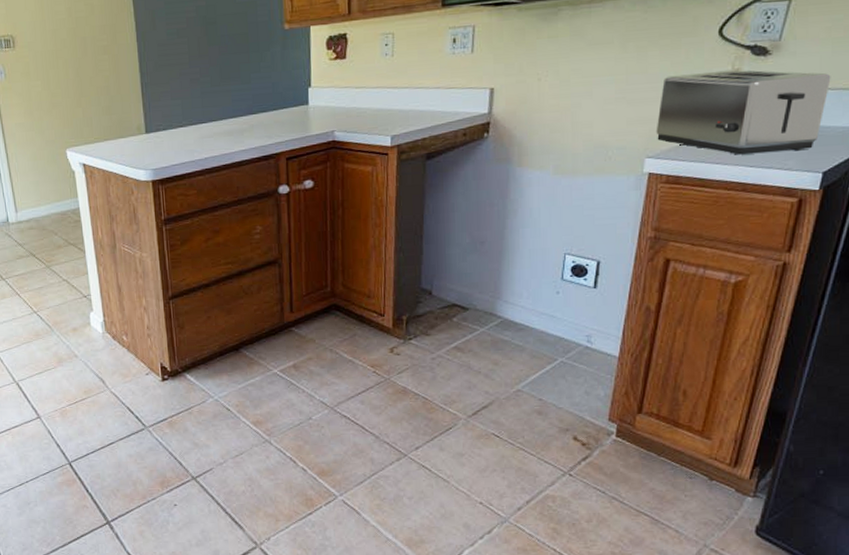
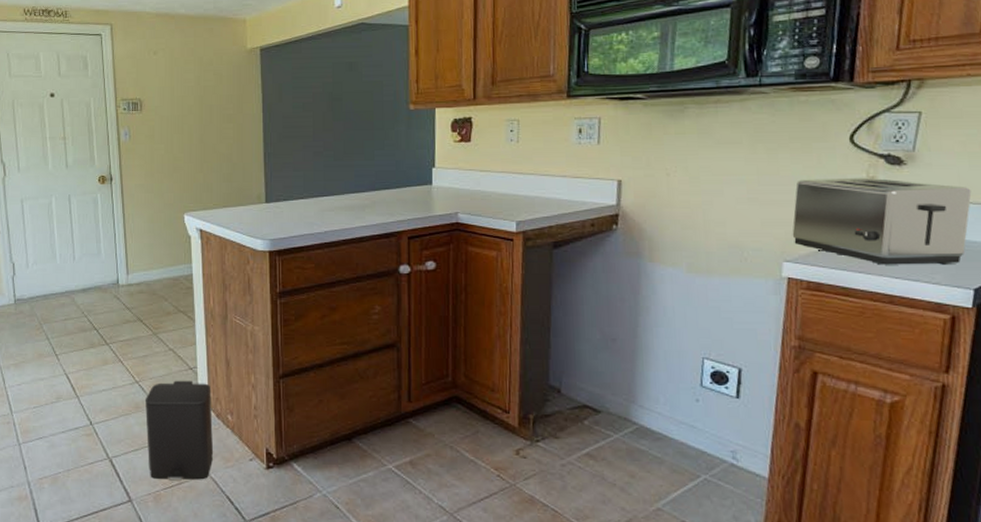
pedal bin: none [44,307,112,397] -> present [144,380,214,481]

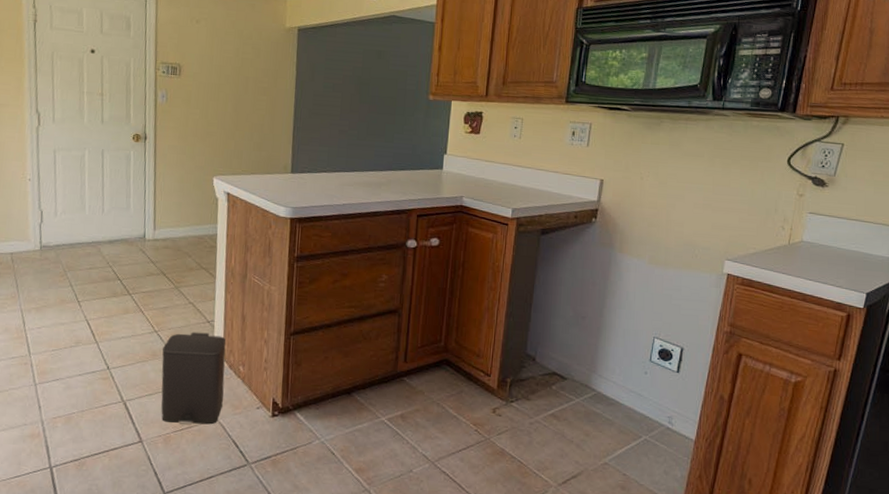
toaster: present [792,177,972,265] -> none [735,192,873,271]

